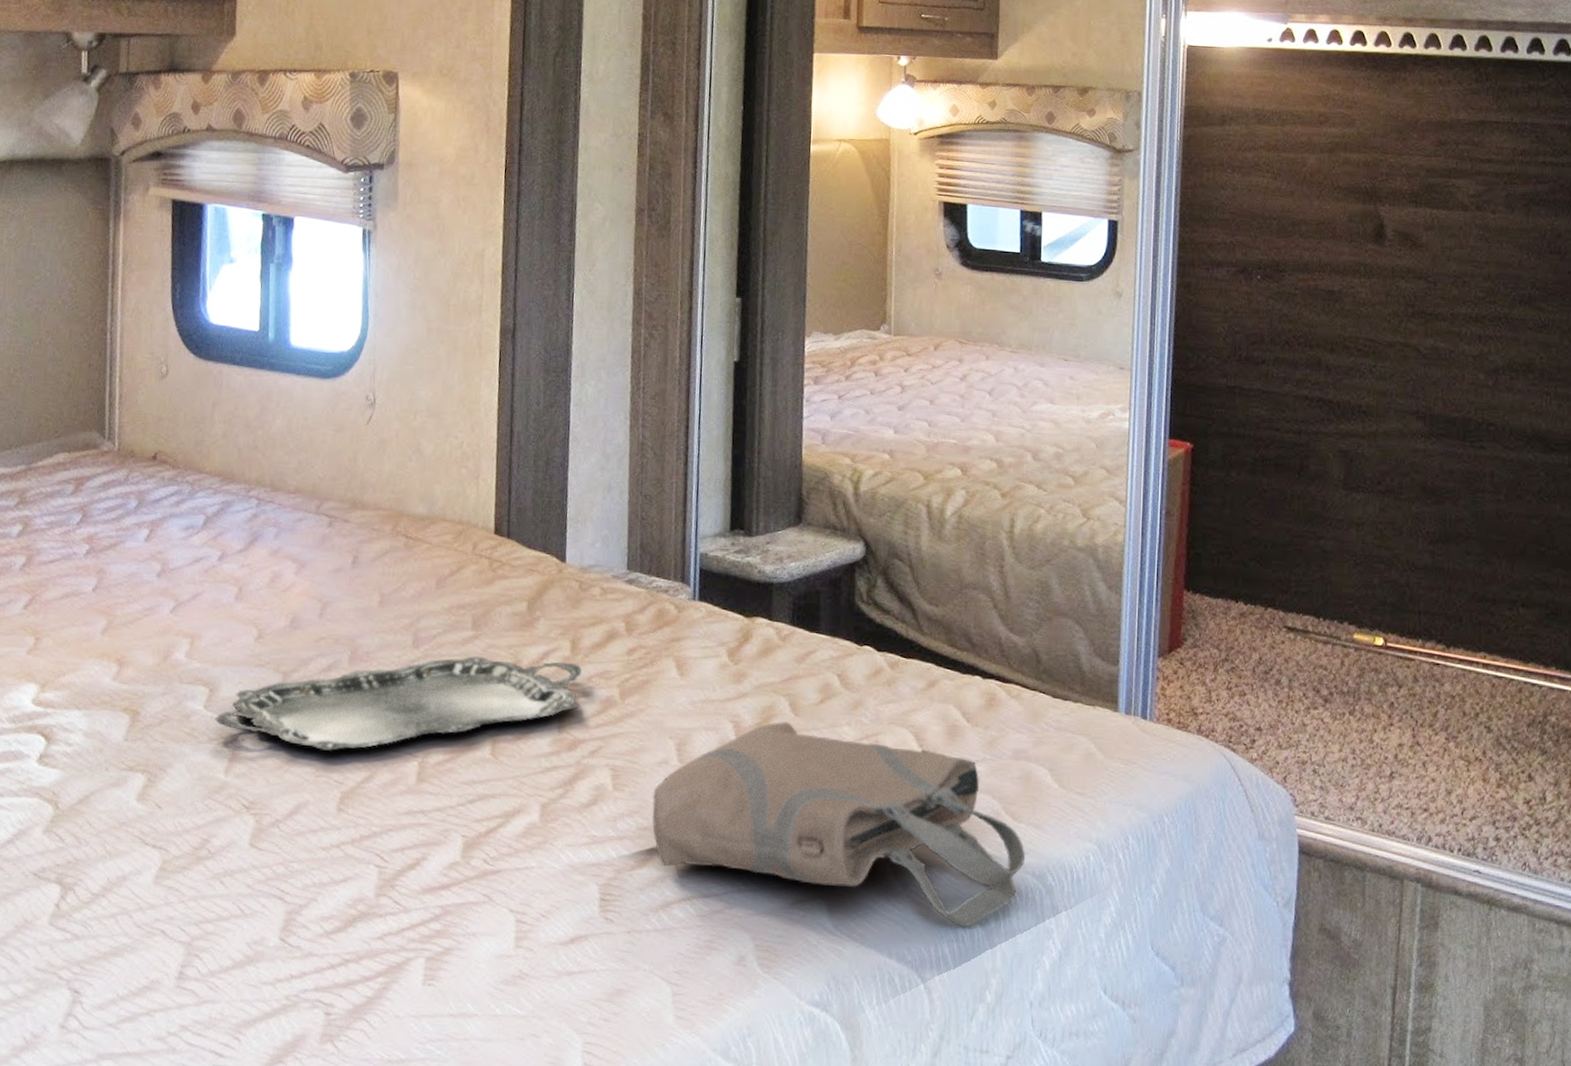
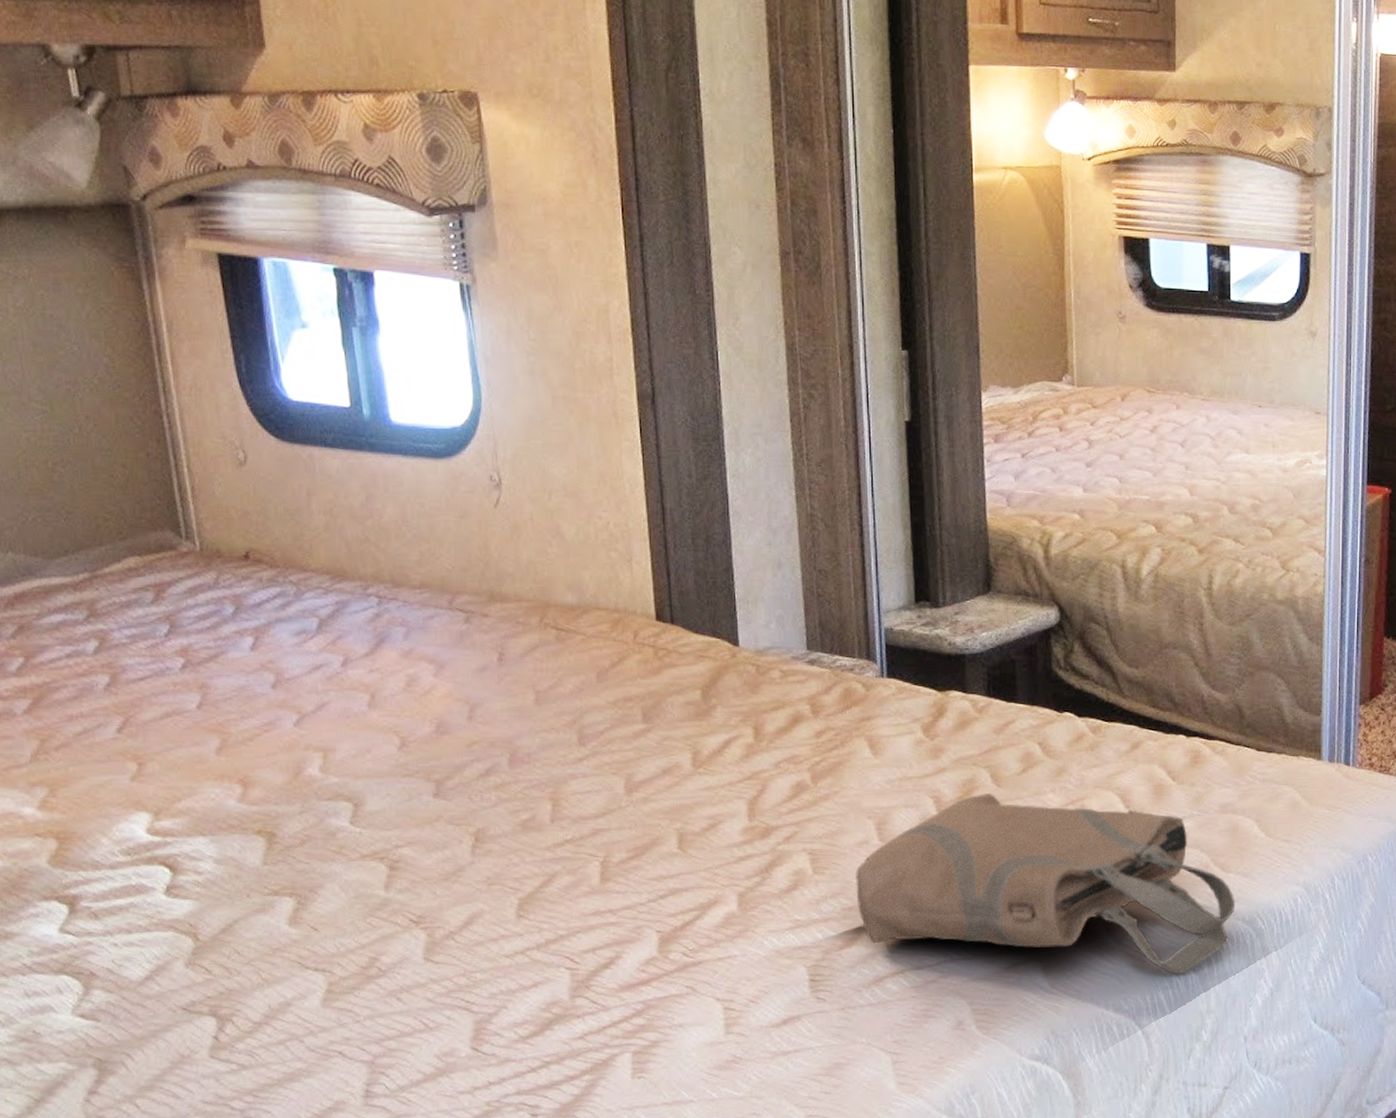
serving tray: present [215,656,583,751] -> none [364,750,769,858]

